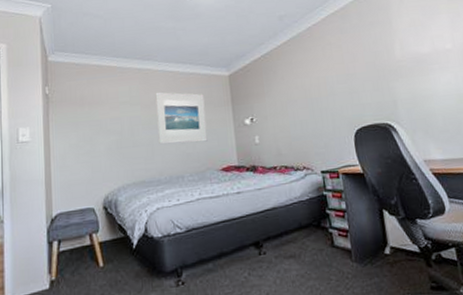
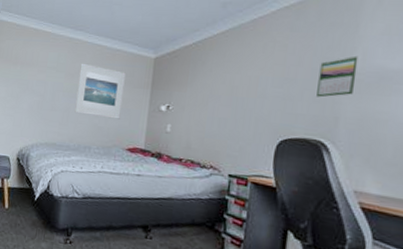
calendar: none [371,46,401,86] -> present [316,55,359,98]

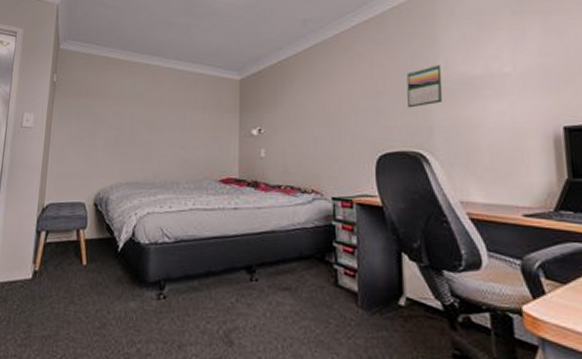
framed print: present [75,63,126,119] -> none [158,90,211,148]

